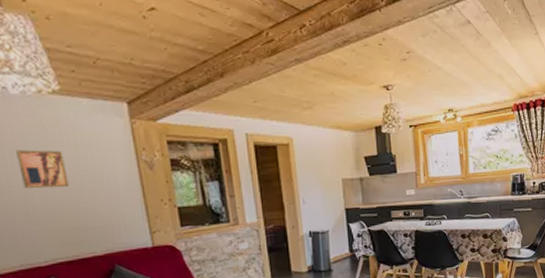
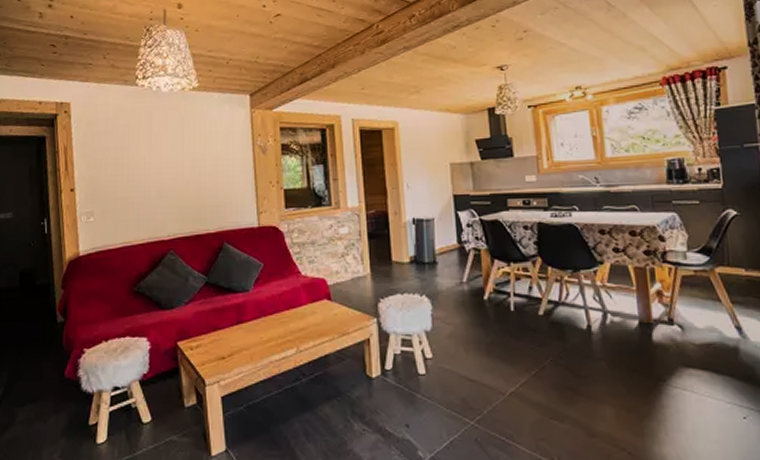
wall art: present [16,149,69,188] -> none [159,137,195,170]

